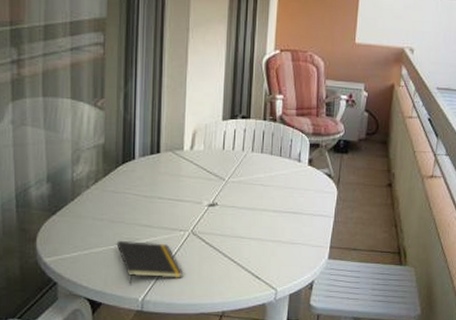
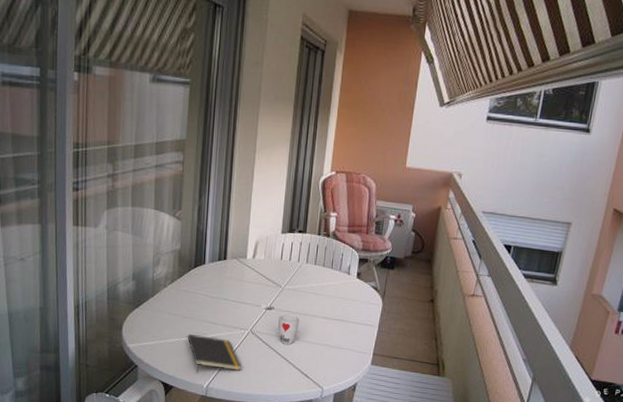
cup: none [223,210,247,244] -> present [278,314,300,345]

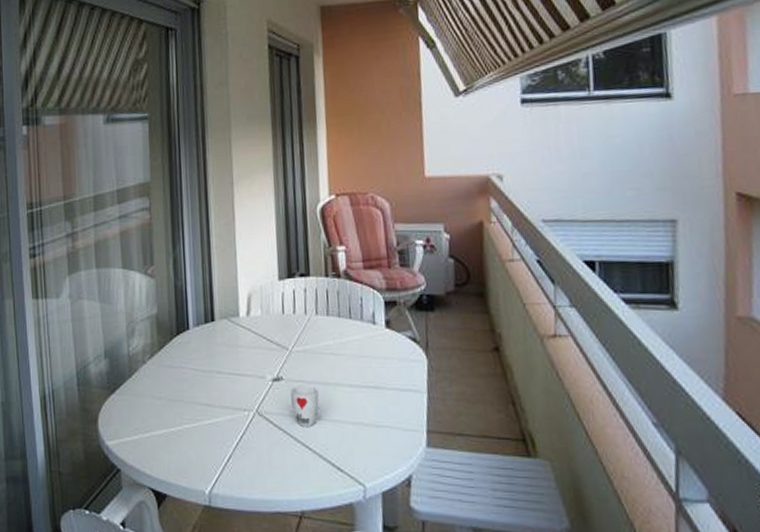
notepad: present [187,334,243,374] -> none [177,423,252,475]

